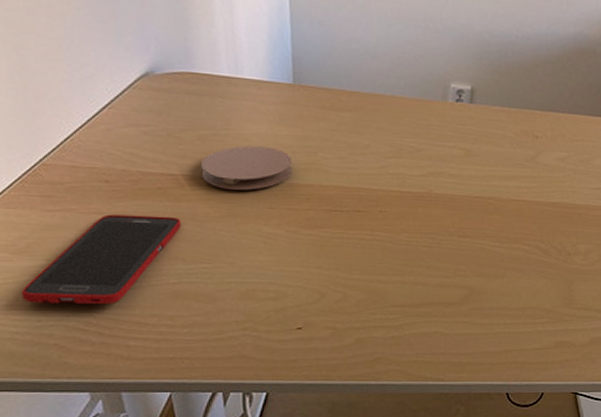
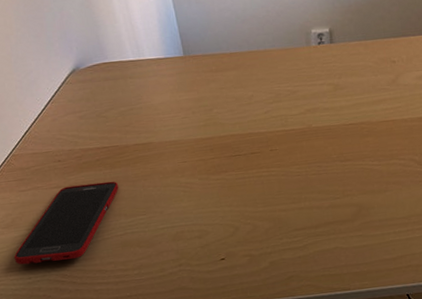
coaster: present [200,145,293,190] -> none [124,111,196,153]

